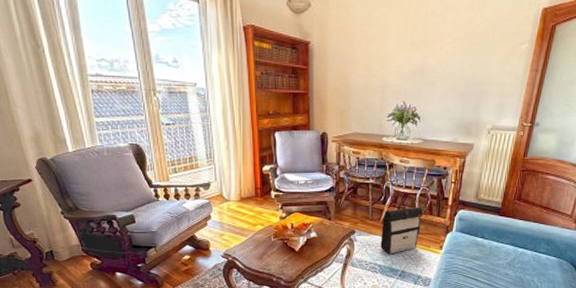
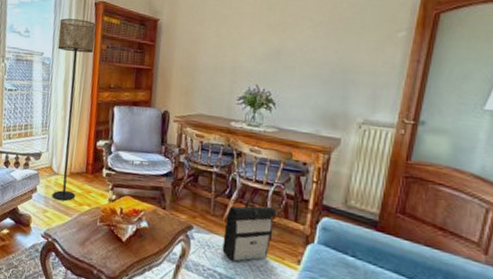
floor lamp: none [209,45,249,223] -> present [52,18,96,201]

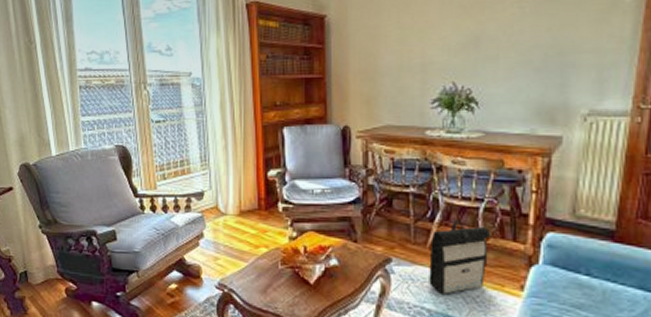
floor lamp: present [52,18,96,201] -> none [206,27,251,244]

